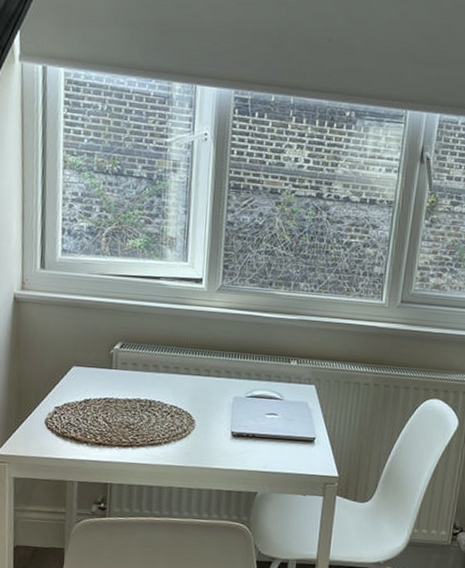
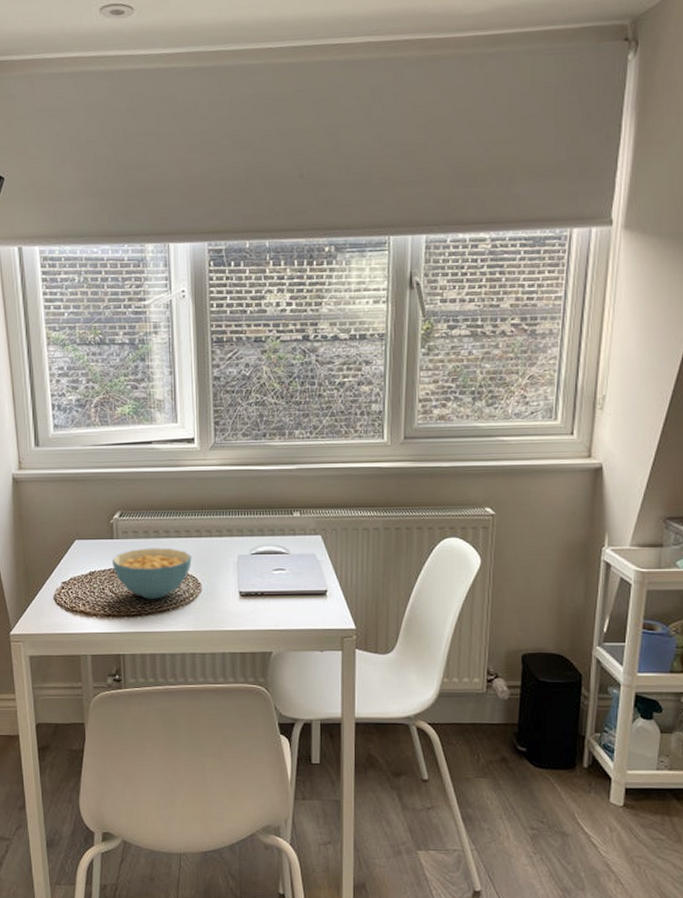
cereal bowl: none [108,381,189,432] -> present [111,548,192,599]

